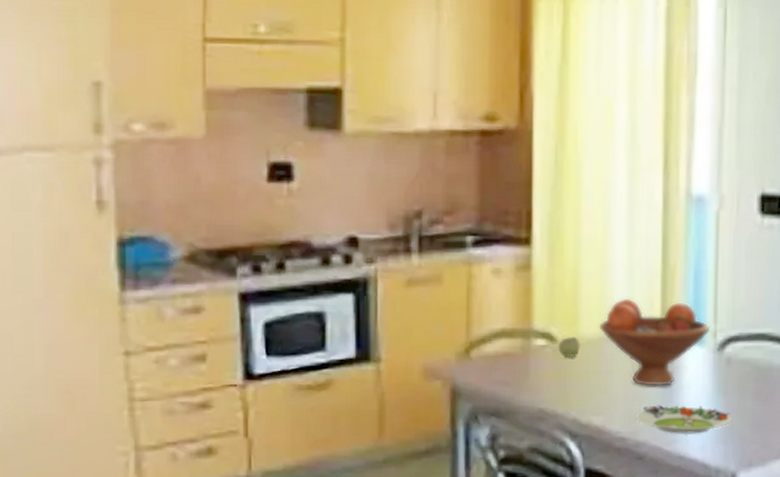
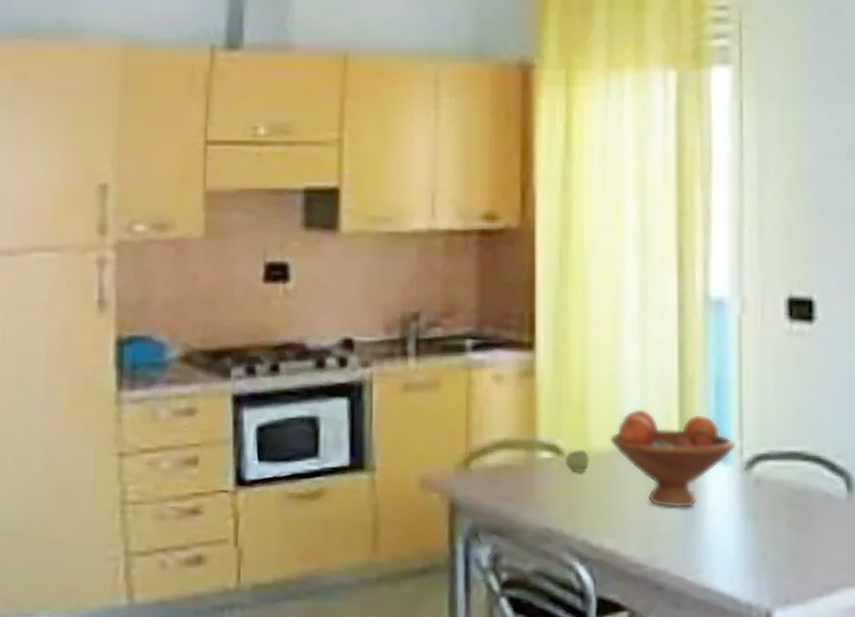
salad plate: present [635,405,732,434] -> none [653,529,765,563]

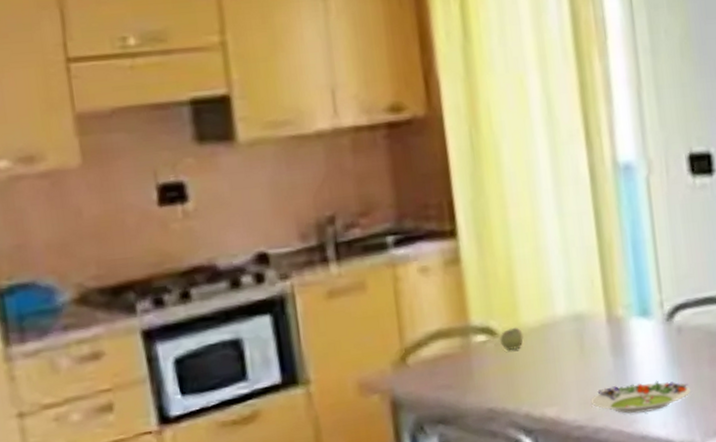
fruit bowl: present [609,409,736,509] -> none [539,275,657,369]
salad plate: none [653,529,765,563] -> present [591,380,691,414]

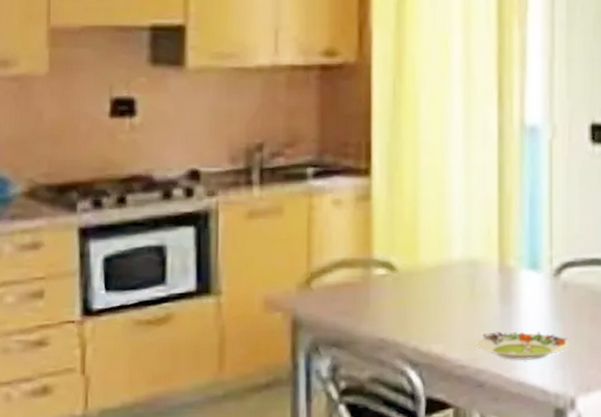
apple: present [499,327,524,351] -> none [397,265,421,287]

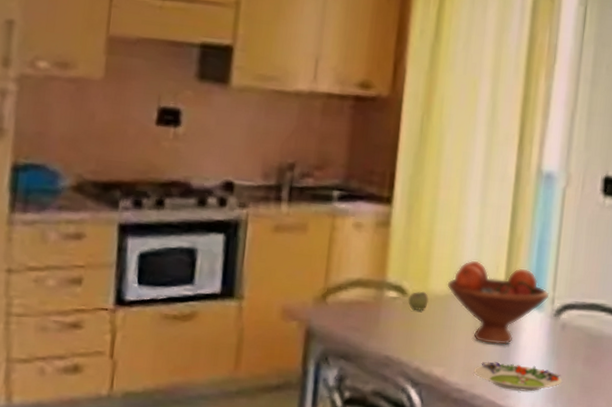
apple: none [397,265,421,287] -> present [407,291,430,311]
fruit bowl: none [438,226,547,314] -> present [447,260,550,346]

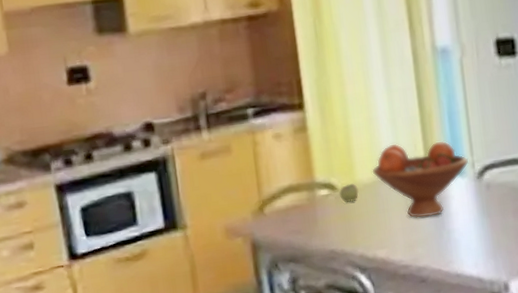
salad plate: present [473,361,563,392] -> none [414,228,498,256]

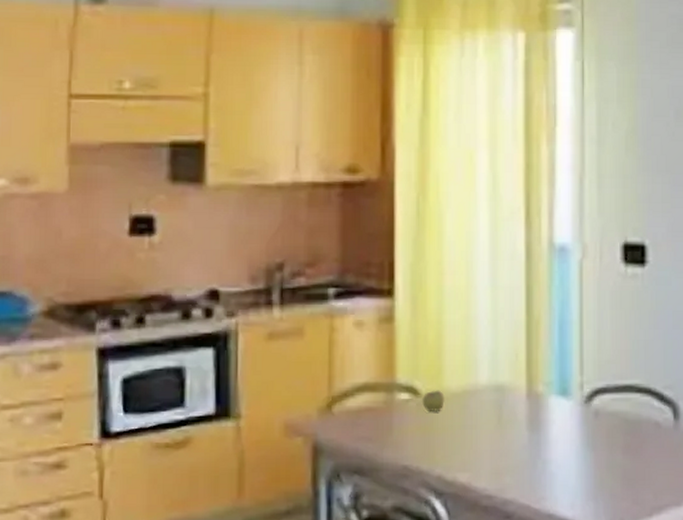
fruit bowl: present [372,140,469,219] -> none [463,350,577,442]

